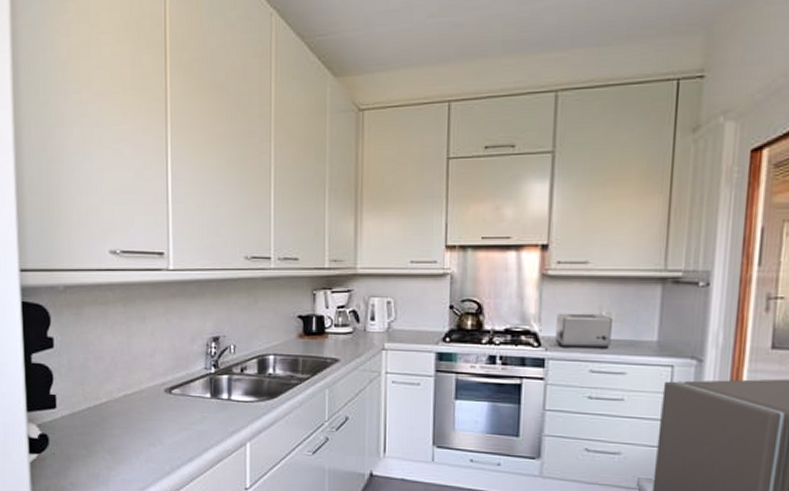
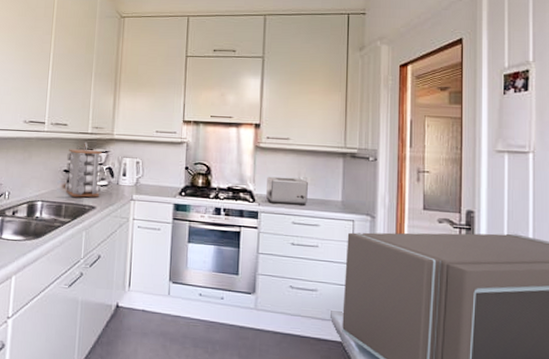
spice rack: none [301,279,345,349] -> present [65,142,103,198]

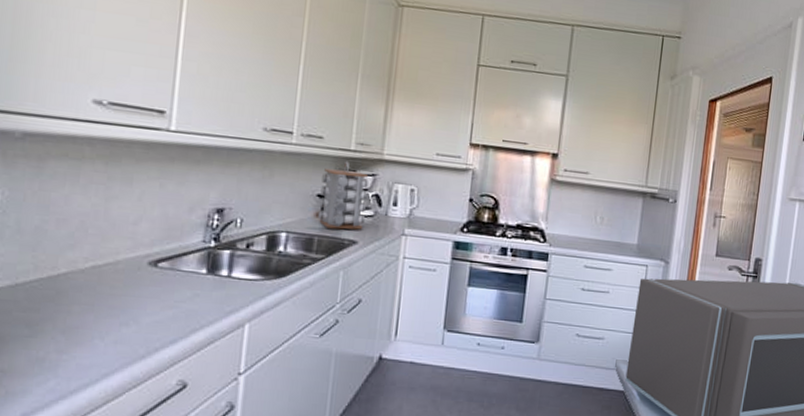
toaster: present [265,176,308,207] -> none [557,214,605,249]

